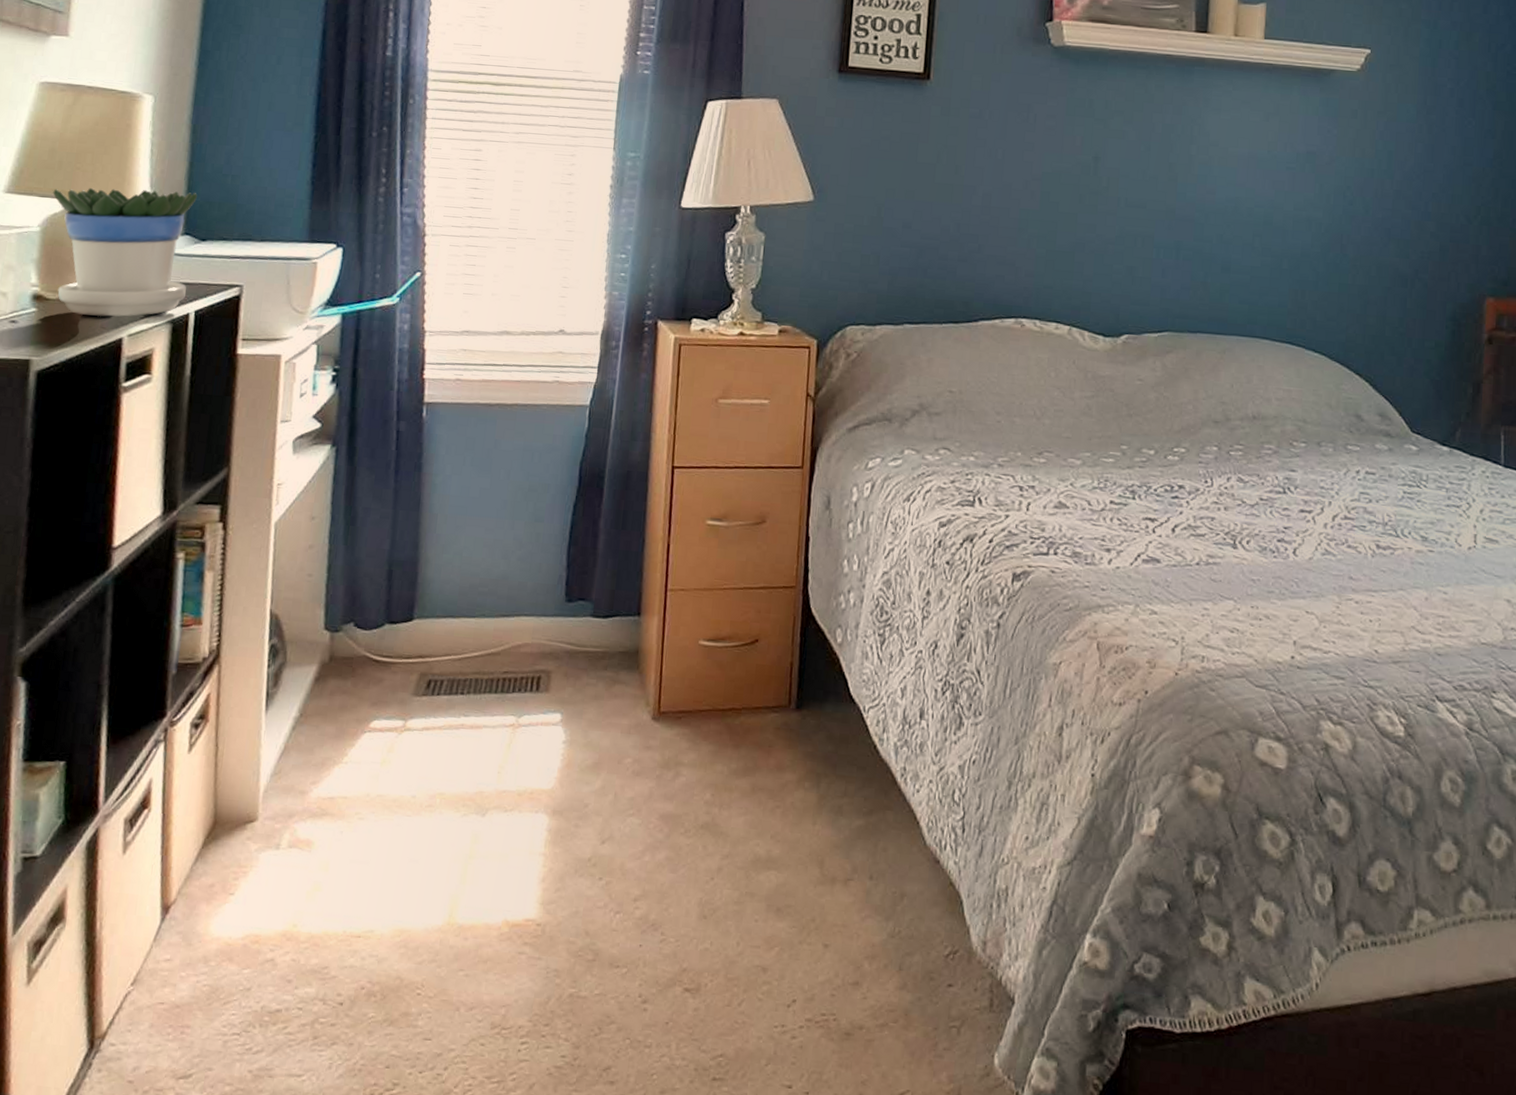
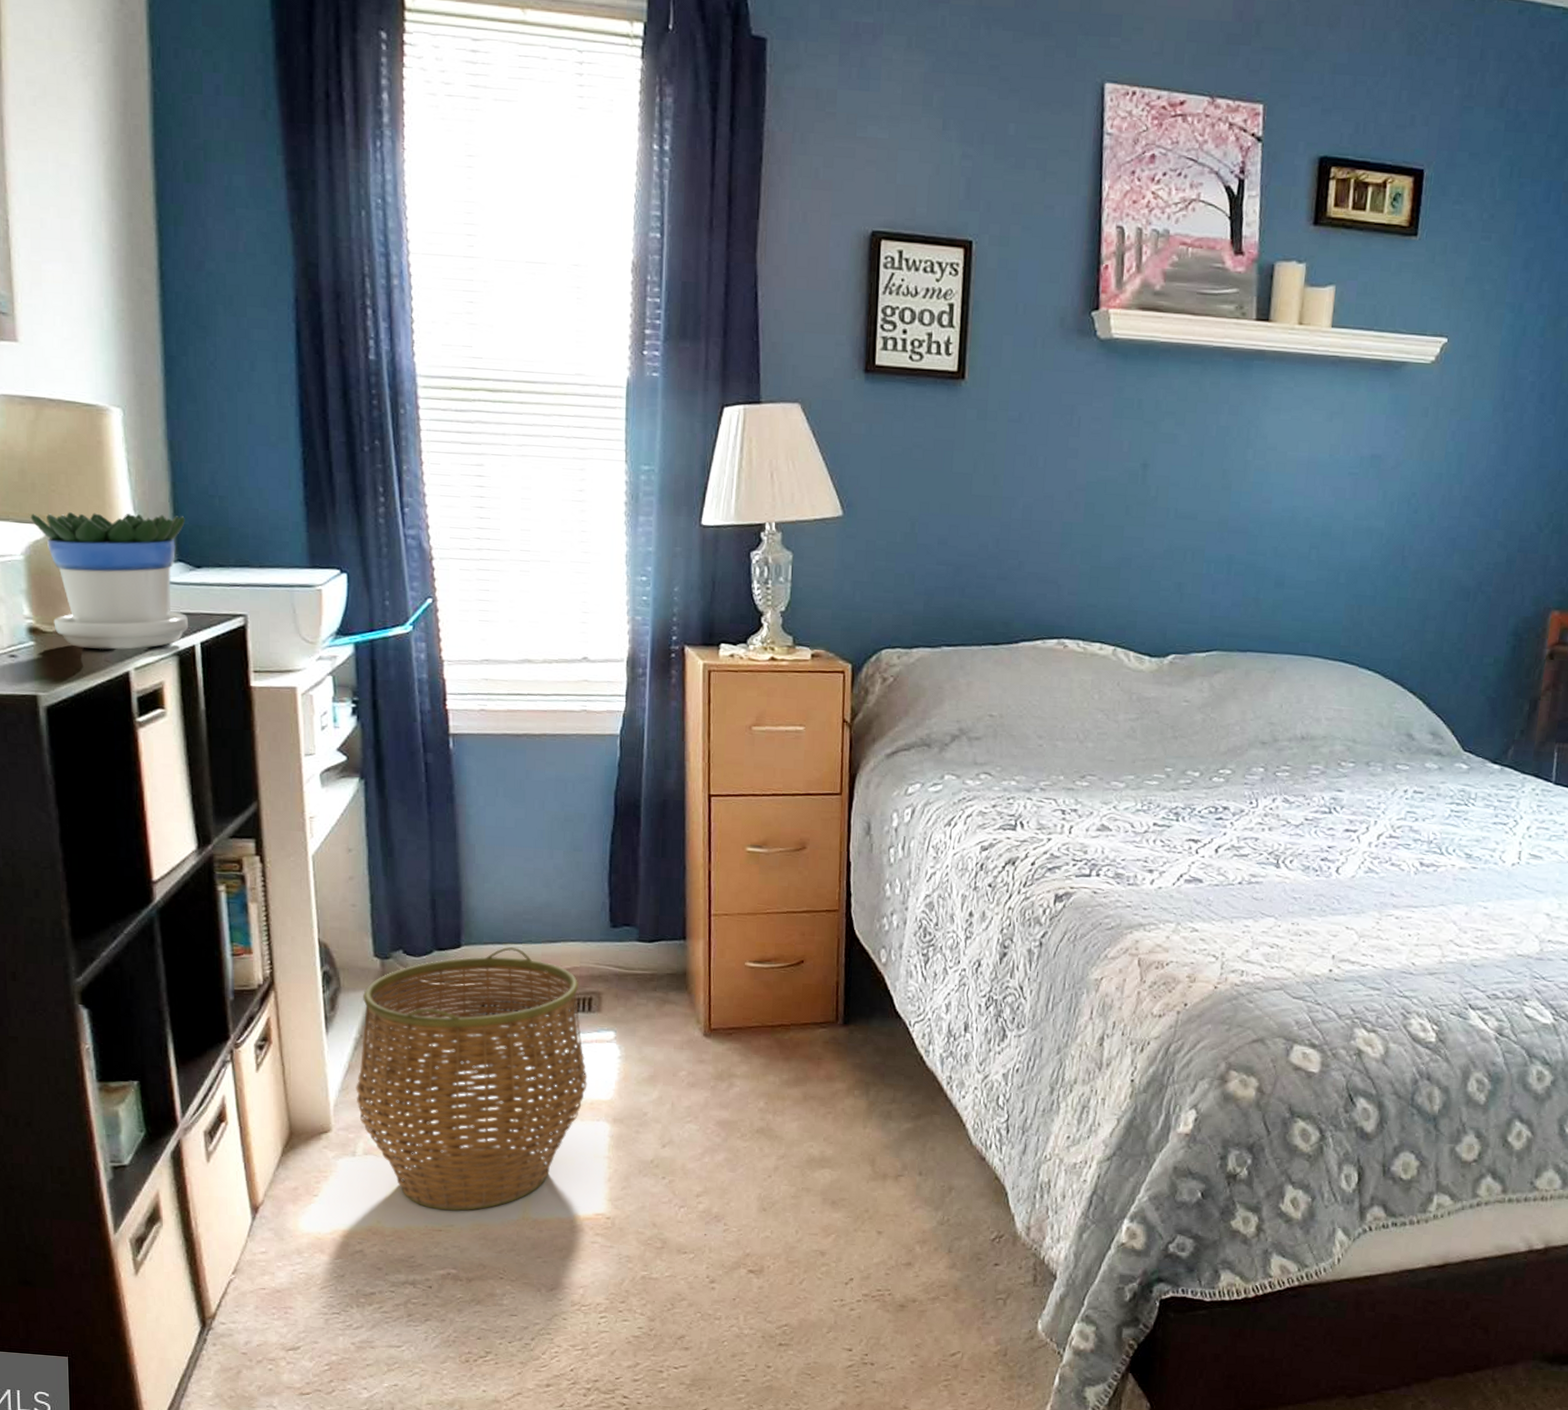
basket: none [287,620,530,914] -> present [356,946,588,1211]

